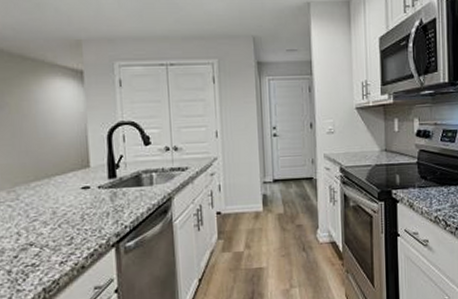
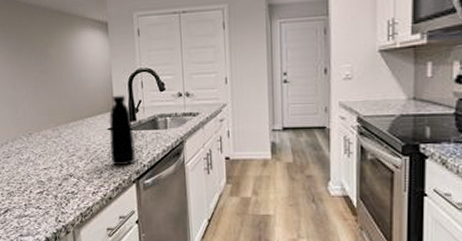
bottle: none [82,150,116,229] -> present [109,95,136,166]

